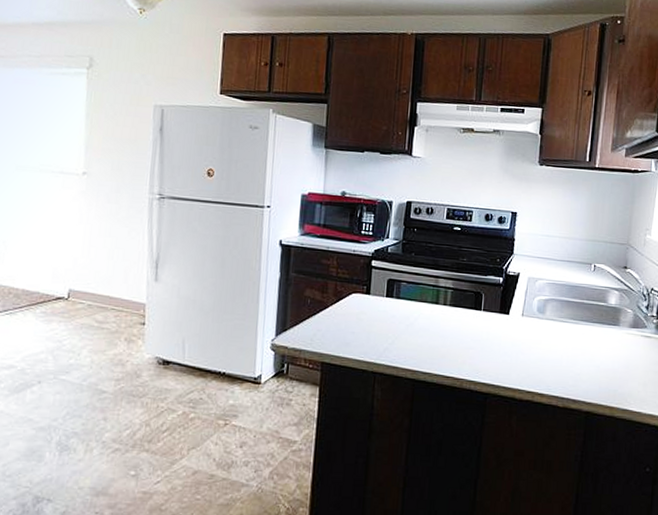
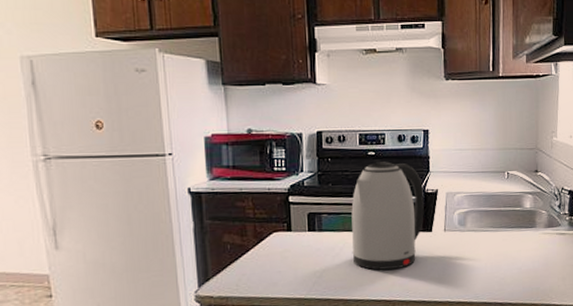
kettle: none [426,238,505,347] -> present [351,162,424,270]

